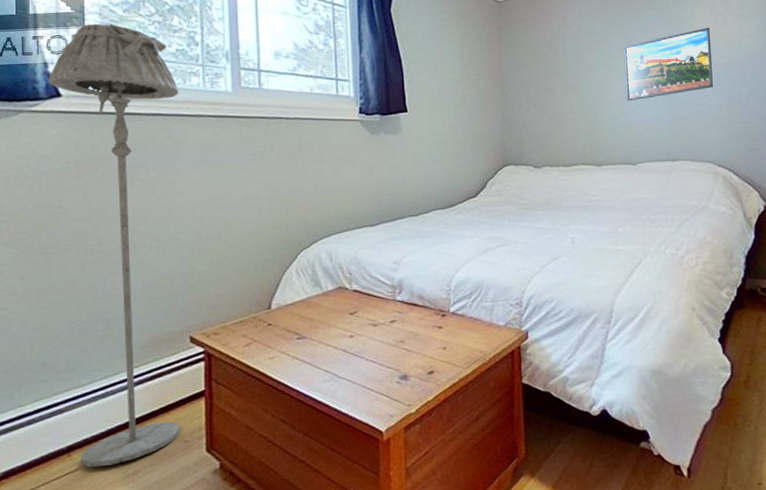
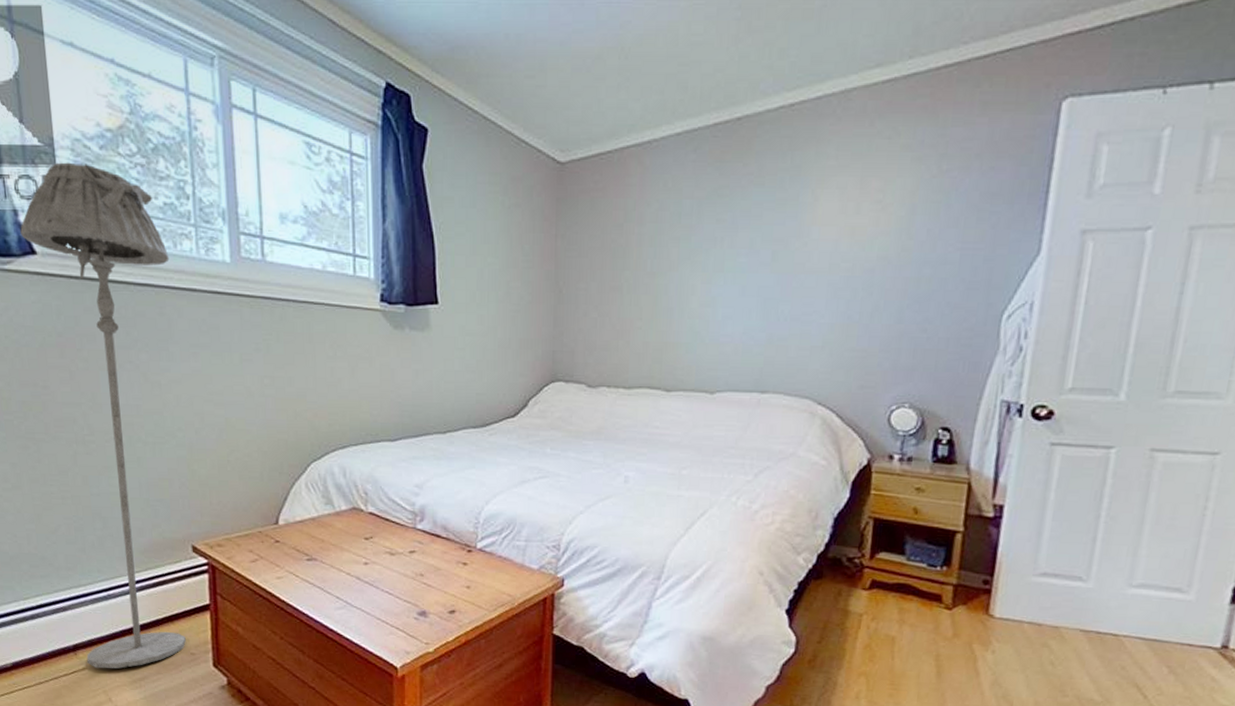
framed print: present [623,27,713,102] -> none [712,216,836,311]

